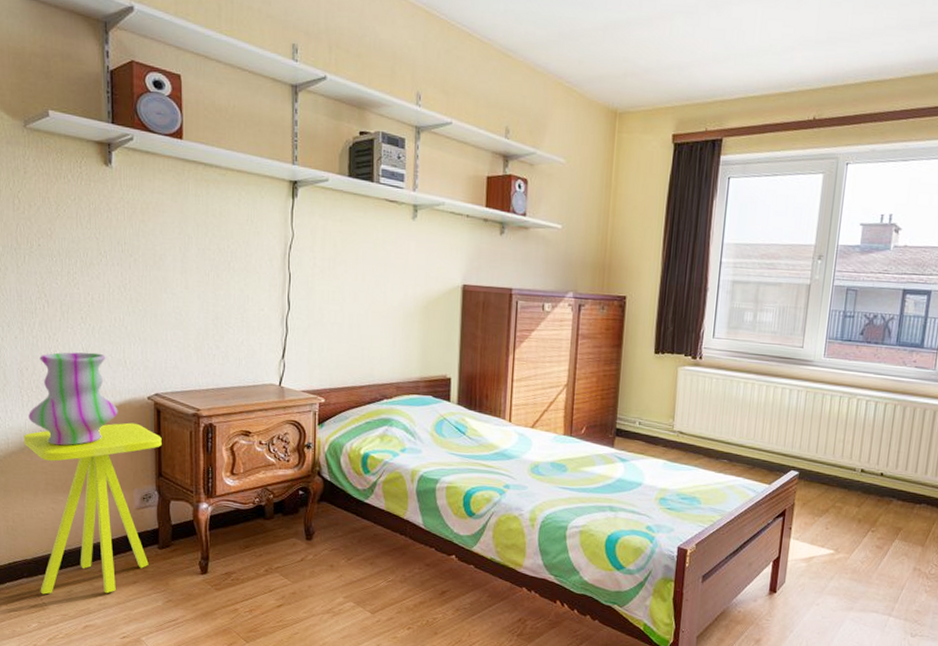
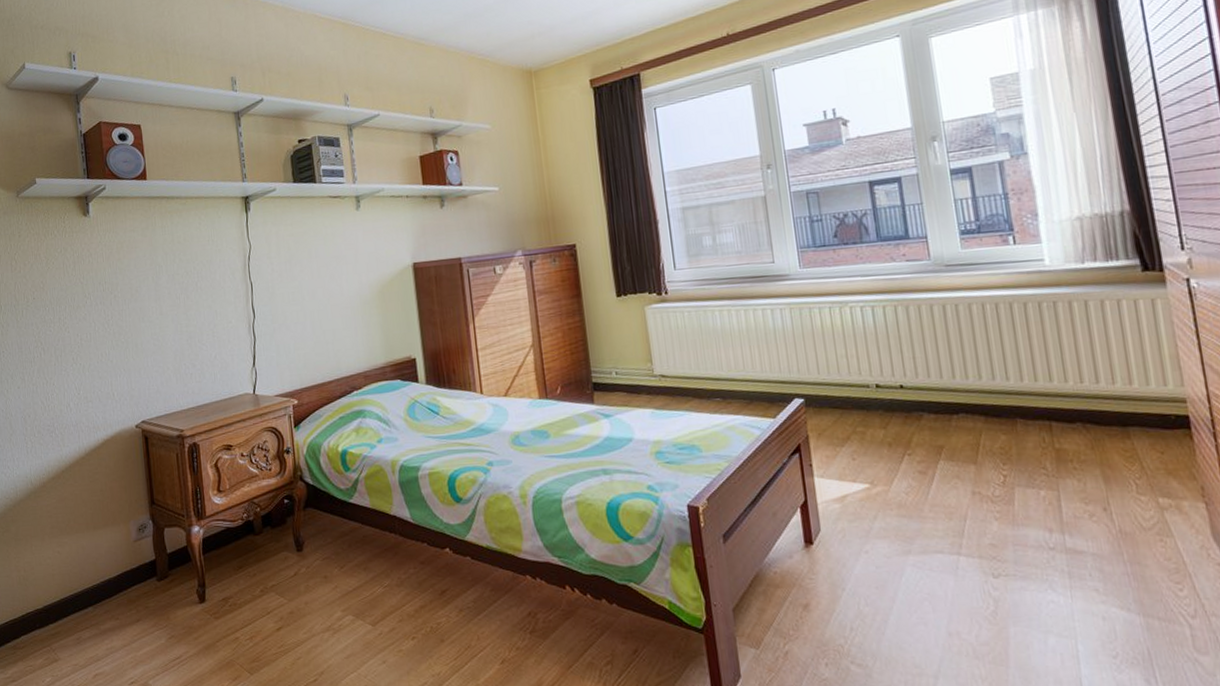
side table: present [23,422,162,595] -> none [29,453,152,645]
vase: present [29,352,118,446] -> none [33,390,111,487]

